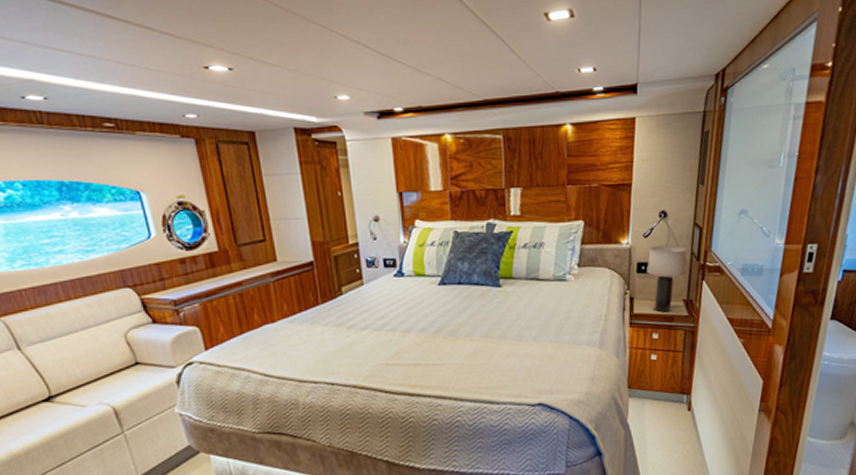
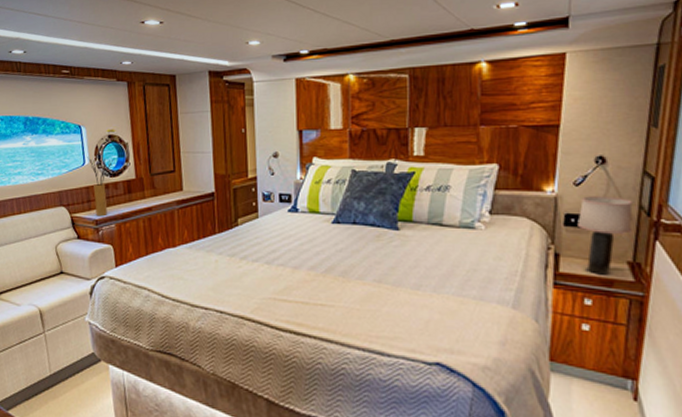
vase: none [153,228,187,296] -> present [87,157,113,217]

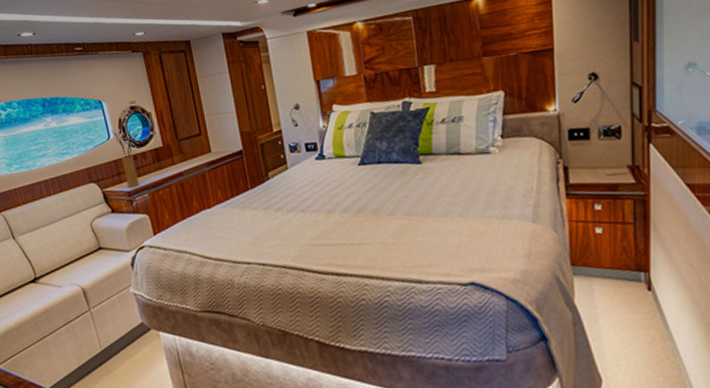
table lamp: present [577,196,633,275] -> none [580,108,627,182]

